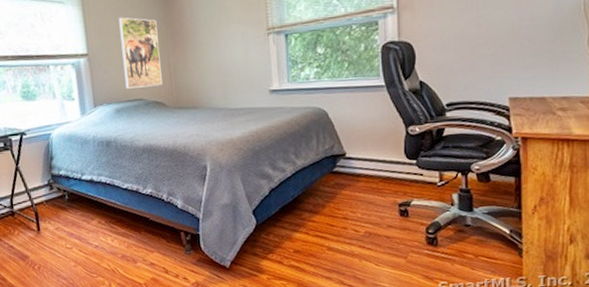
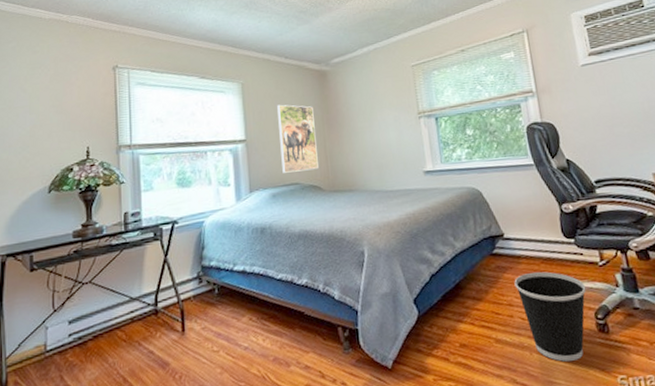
wastebasket: none [351,189,421,268] -> present [514,271,586,362]

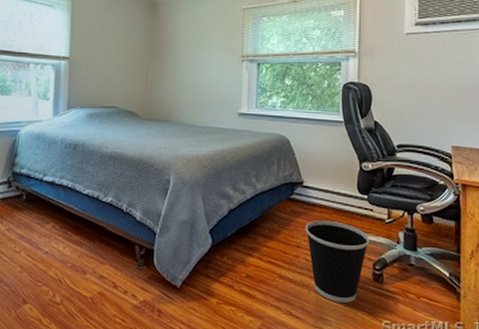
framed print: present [277,104,319,173] -> none [102,27,140,96]

